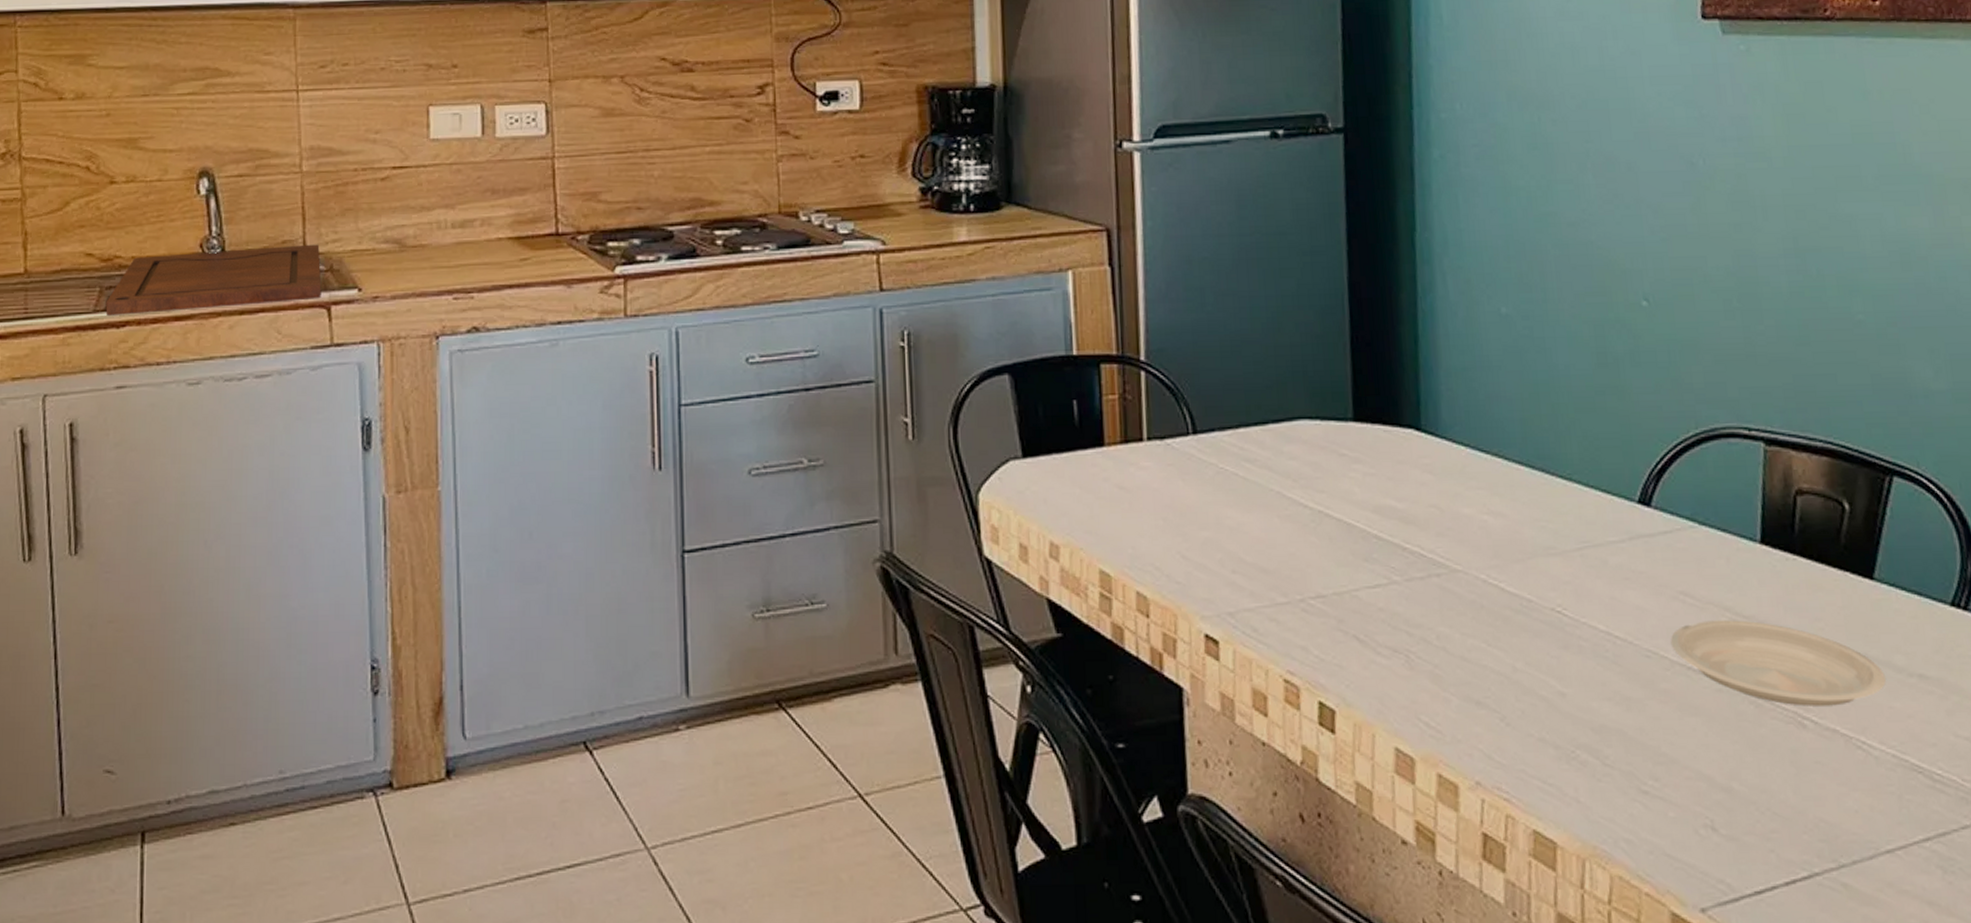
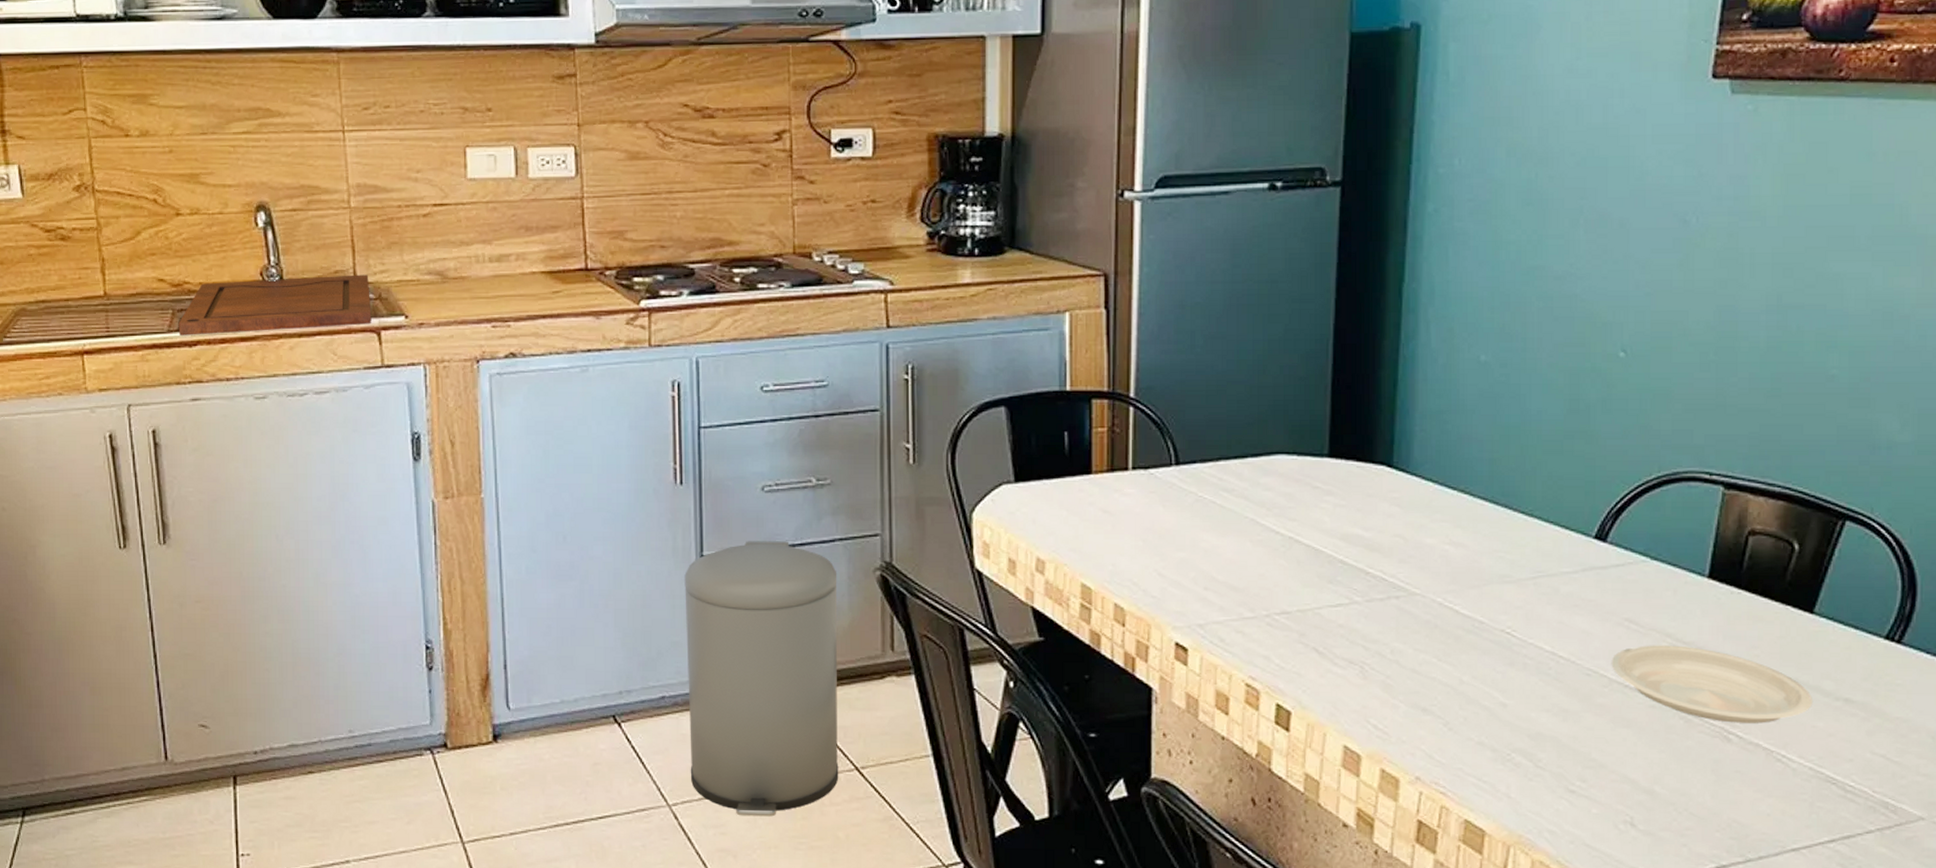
pedal bin: none [664,531,840,858] -> present [684,541,839,817]

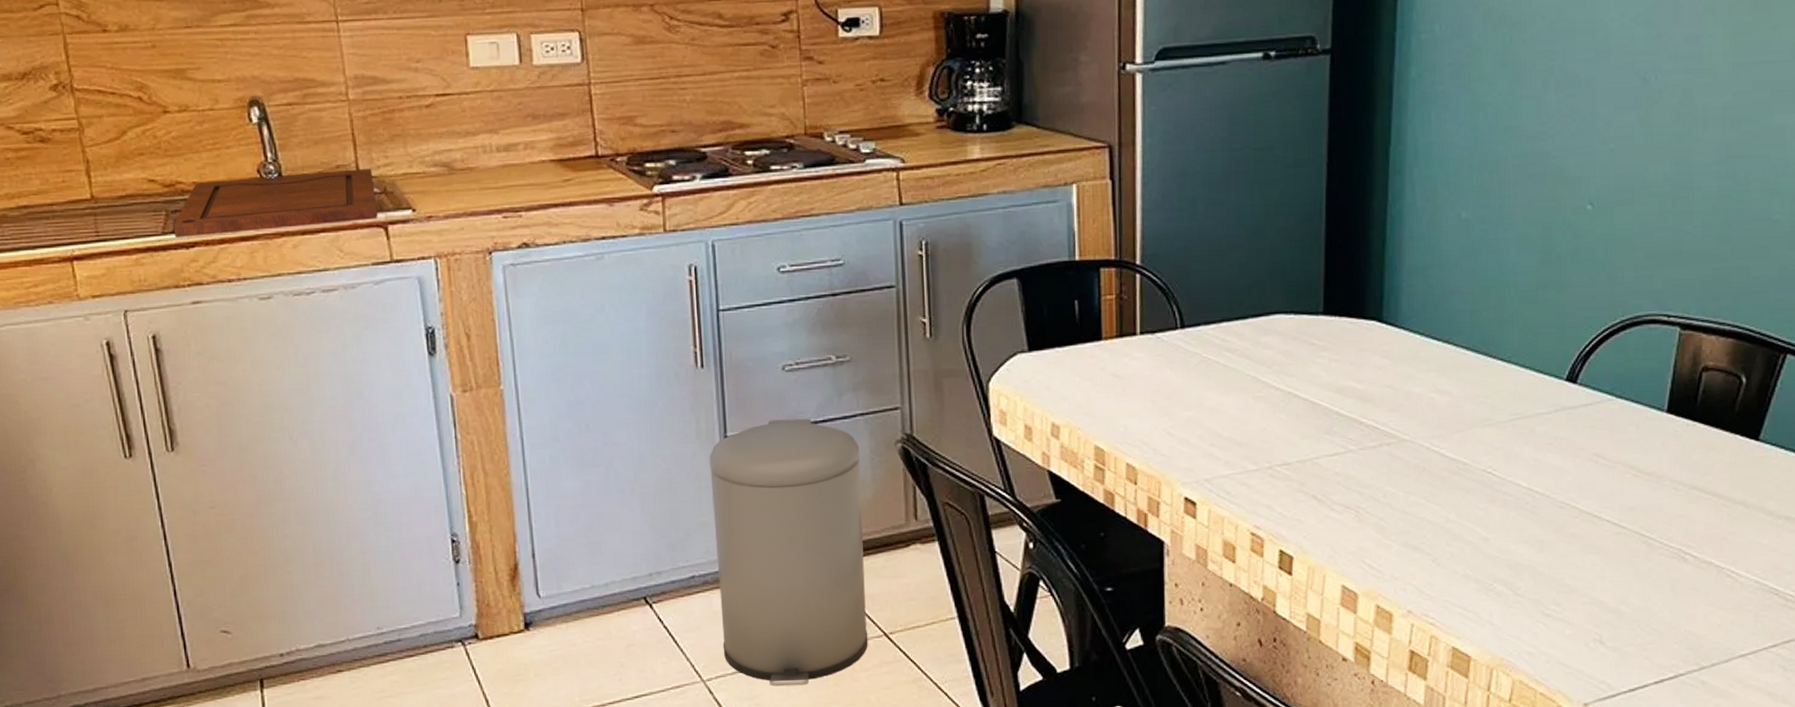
plate: present [1611,645,1812,723] -> none [1581,476,1758,544]

